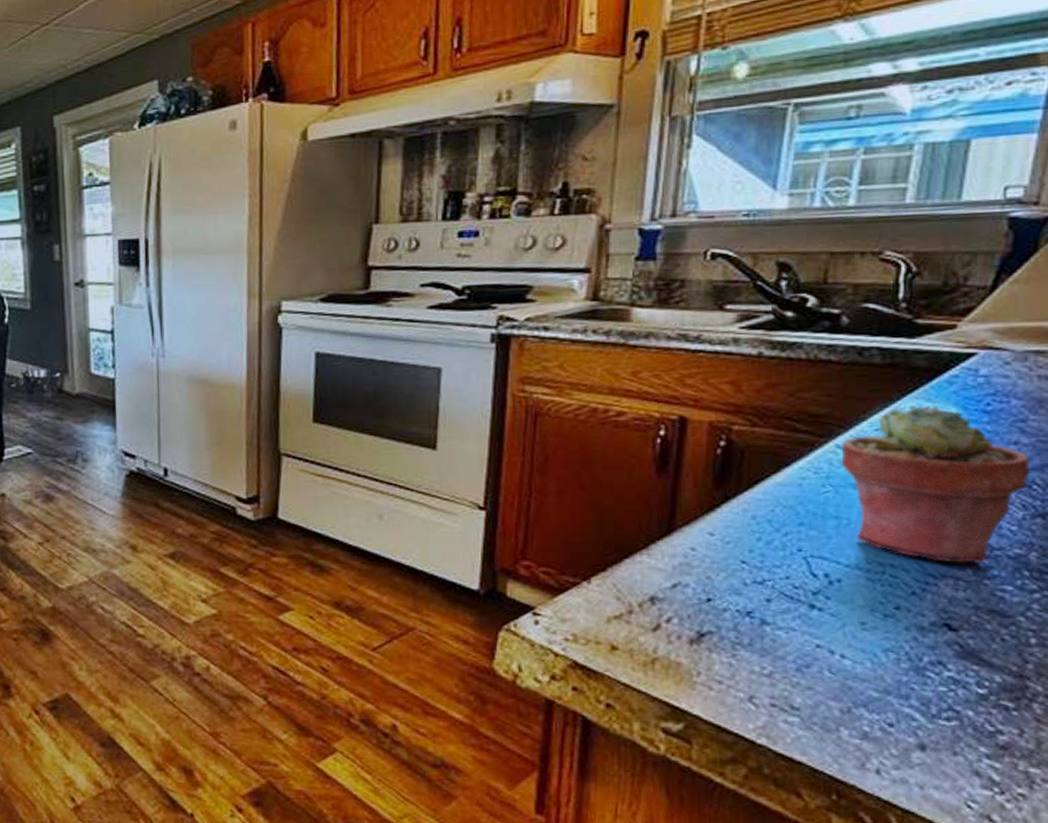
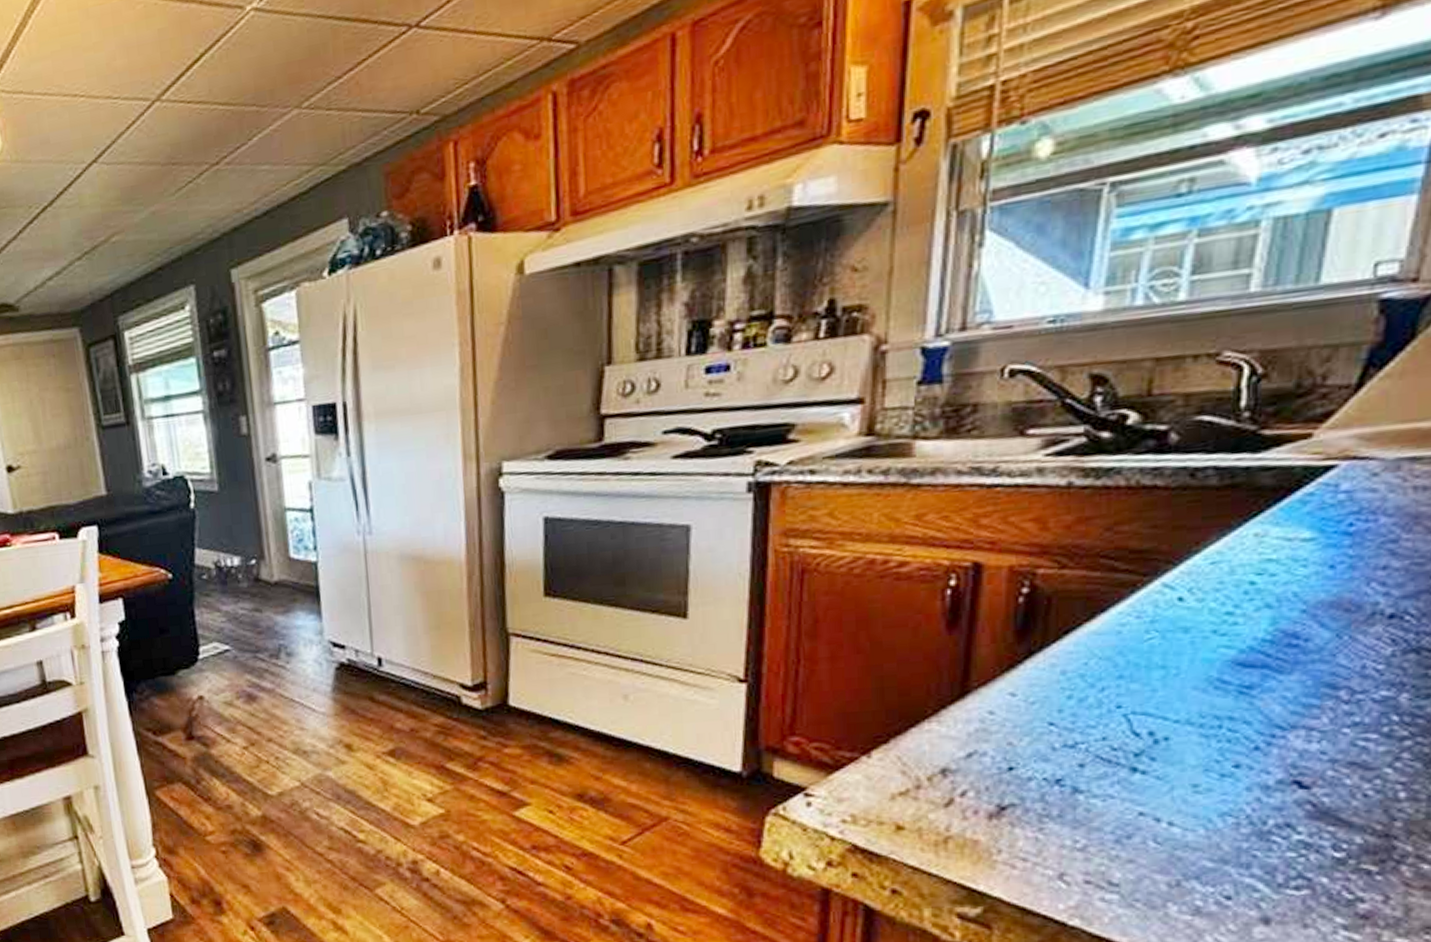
potted succulent: present [841,406,1030,564] -> none [1169,530,1402,711]

